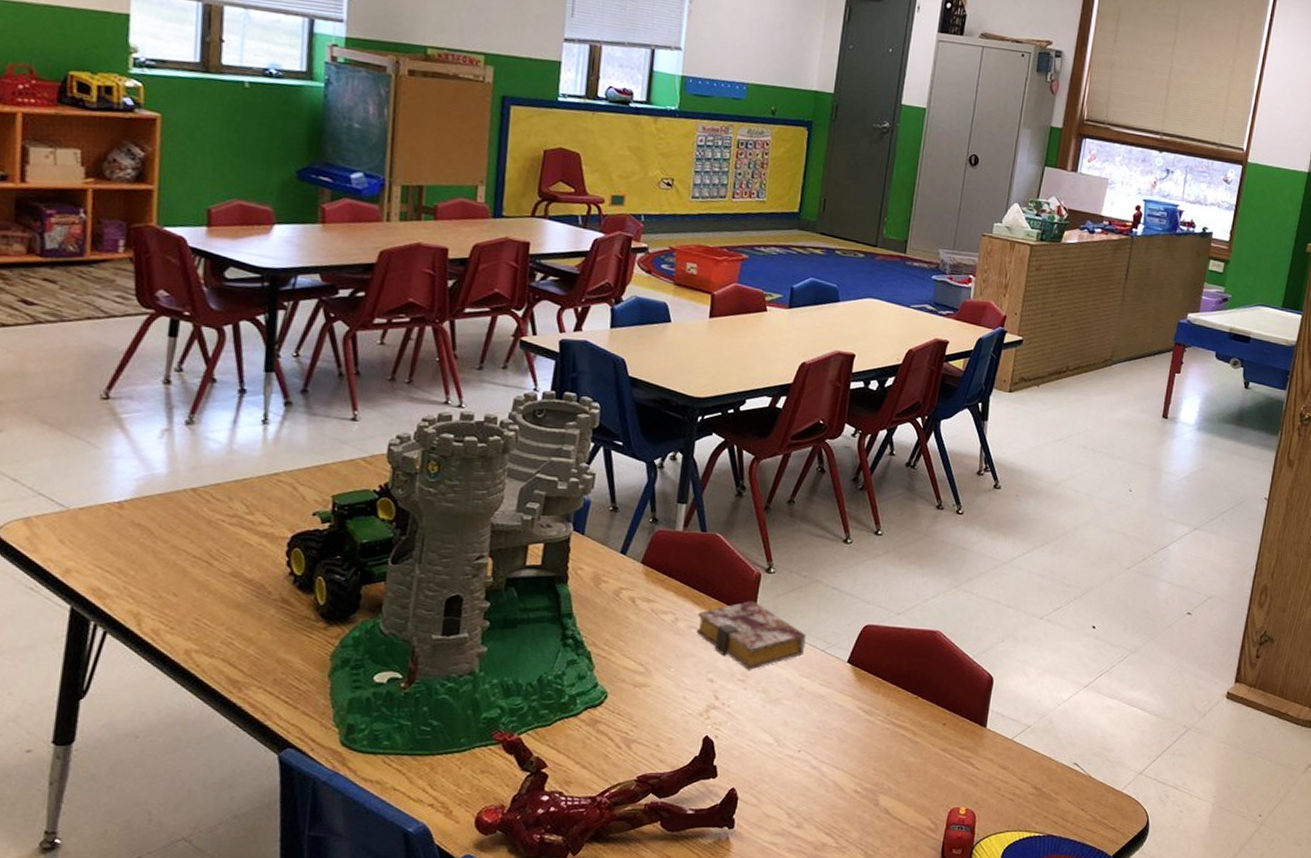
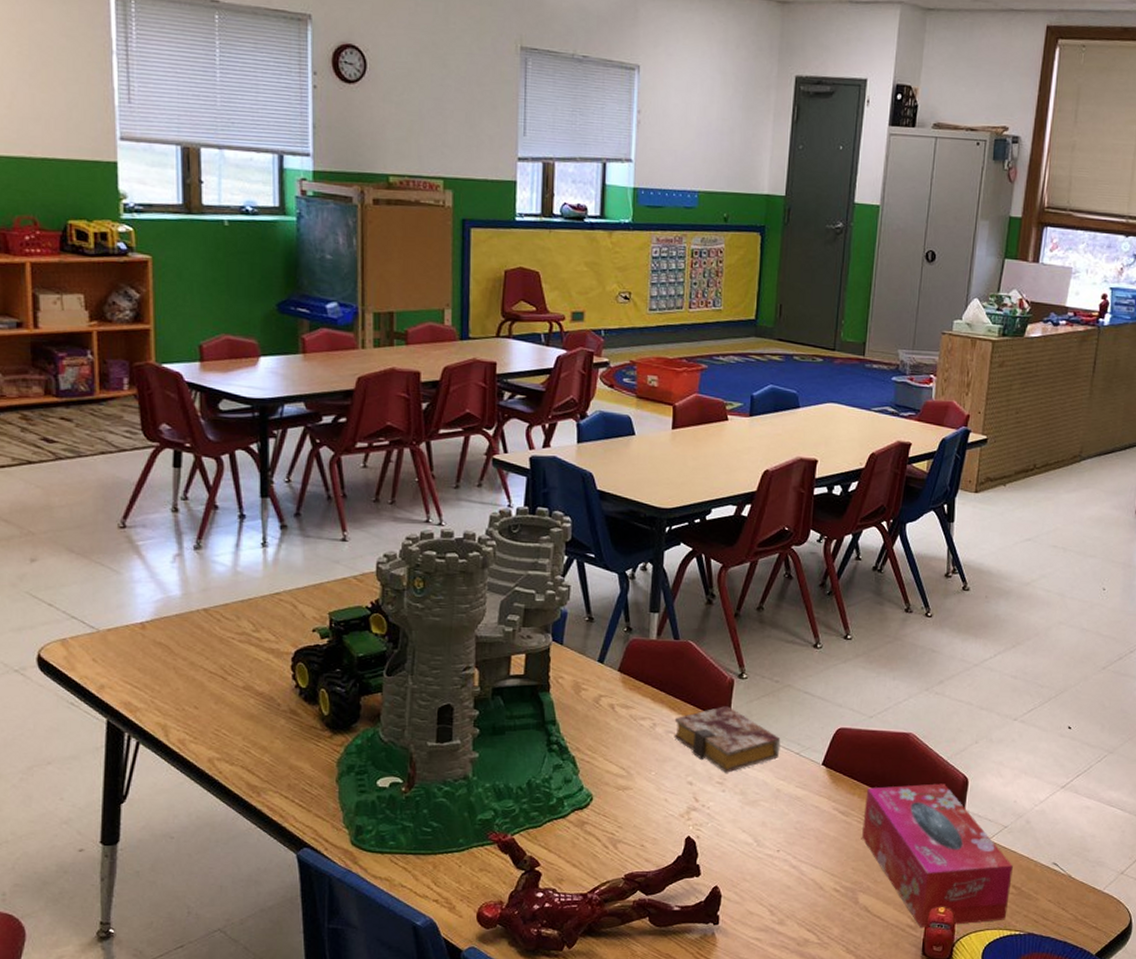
tissue box: none [885,682,1035,831] -> present [862,783,1013,928]

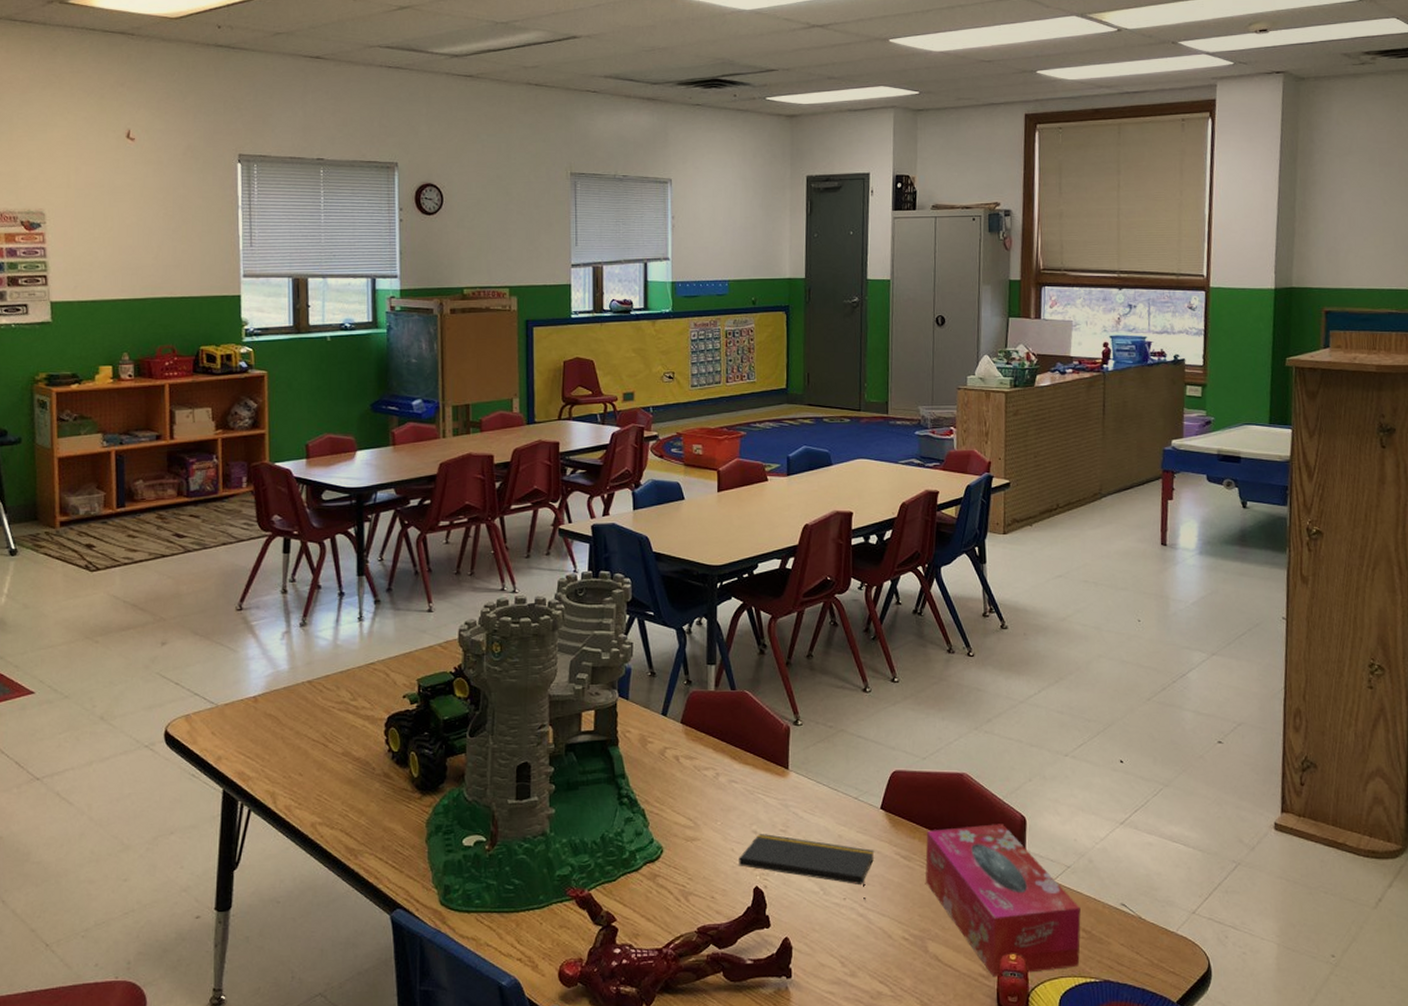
notepad: none [672,784,813,854] -> present [739,833,875,902]
book: present [674,705,781,773] -> none [736,752,839,820]

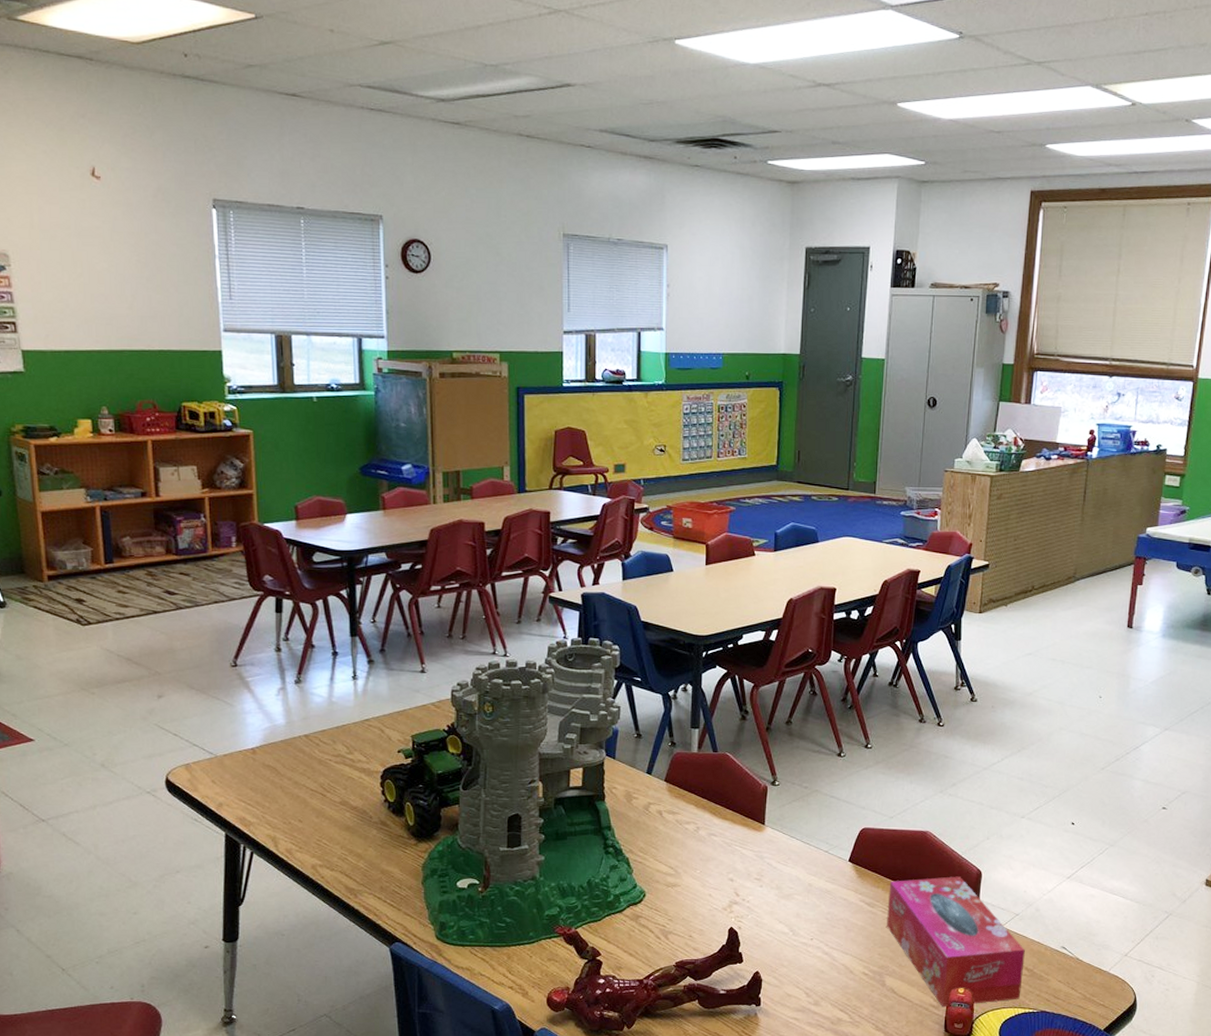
notepad: present [739,833,875,902] -> none [716,881,842,942]

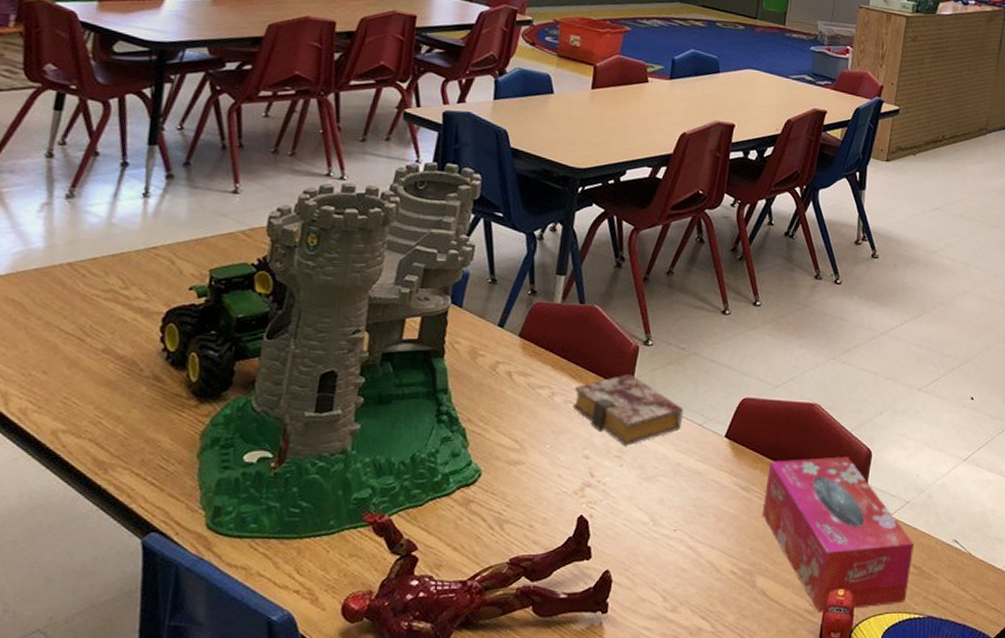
book: none [715,809,811,870] -> present [572,373,684,446]

